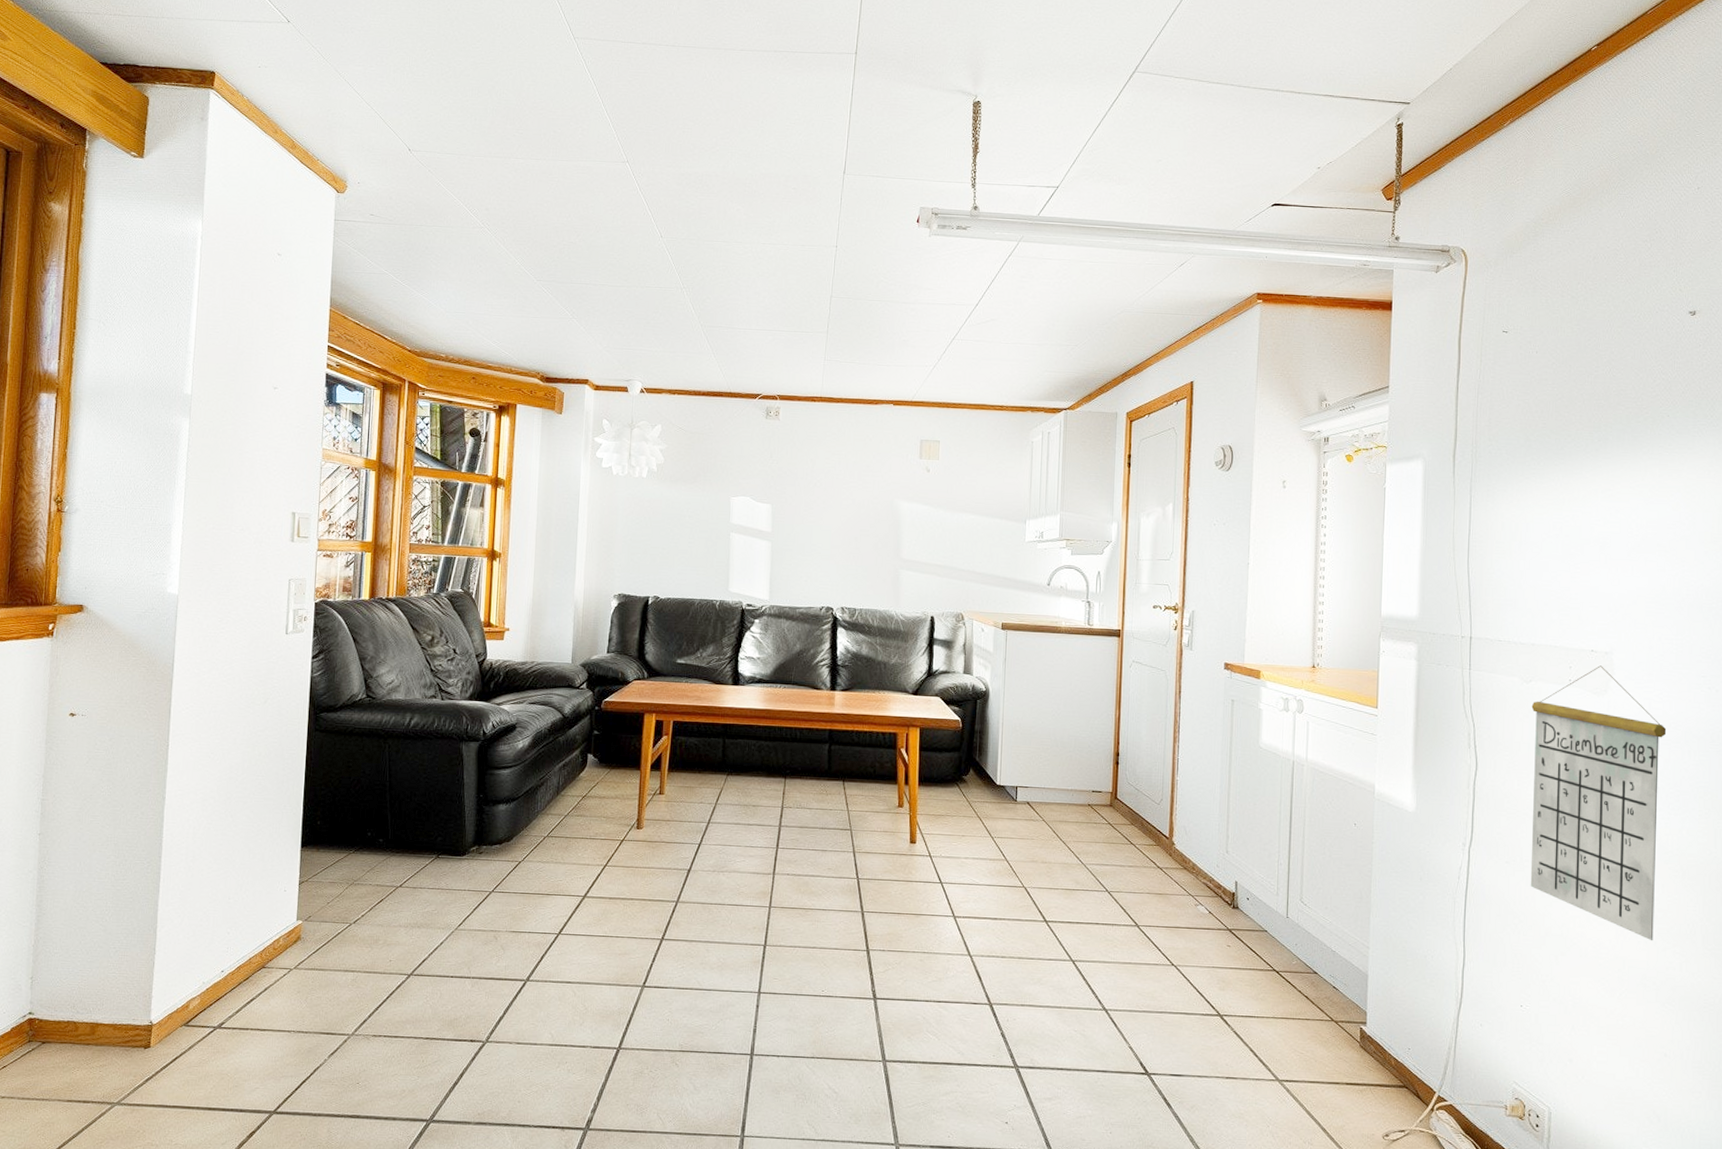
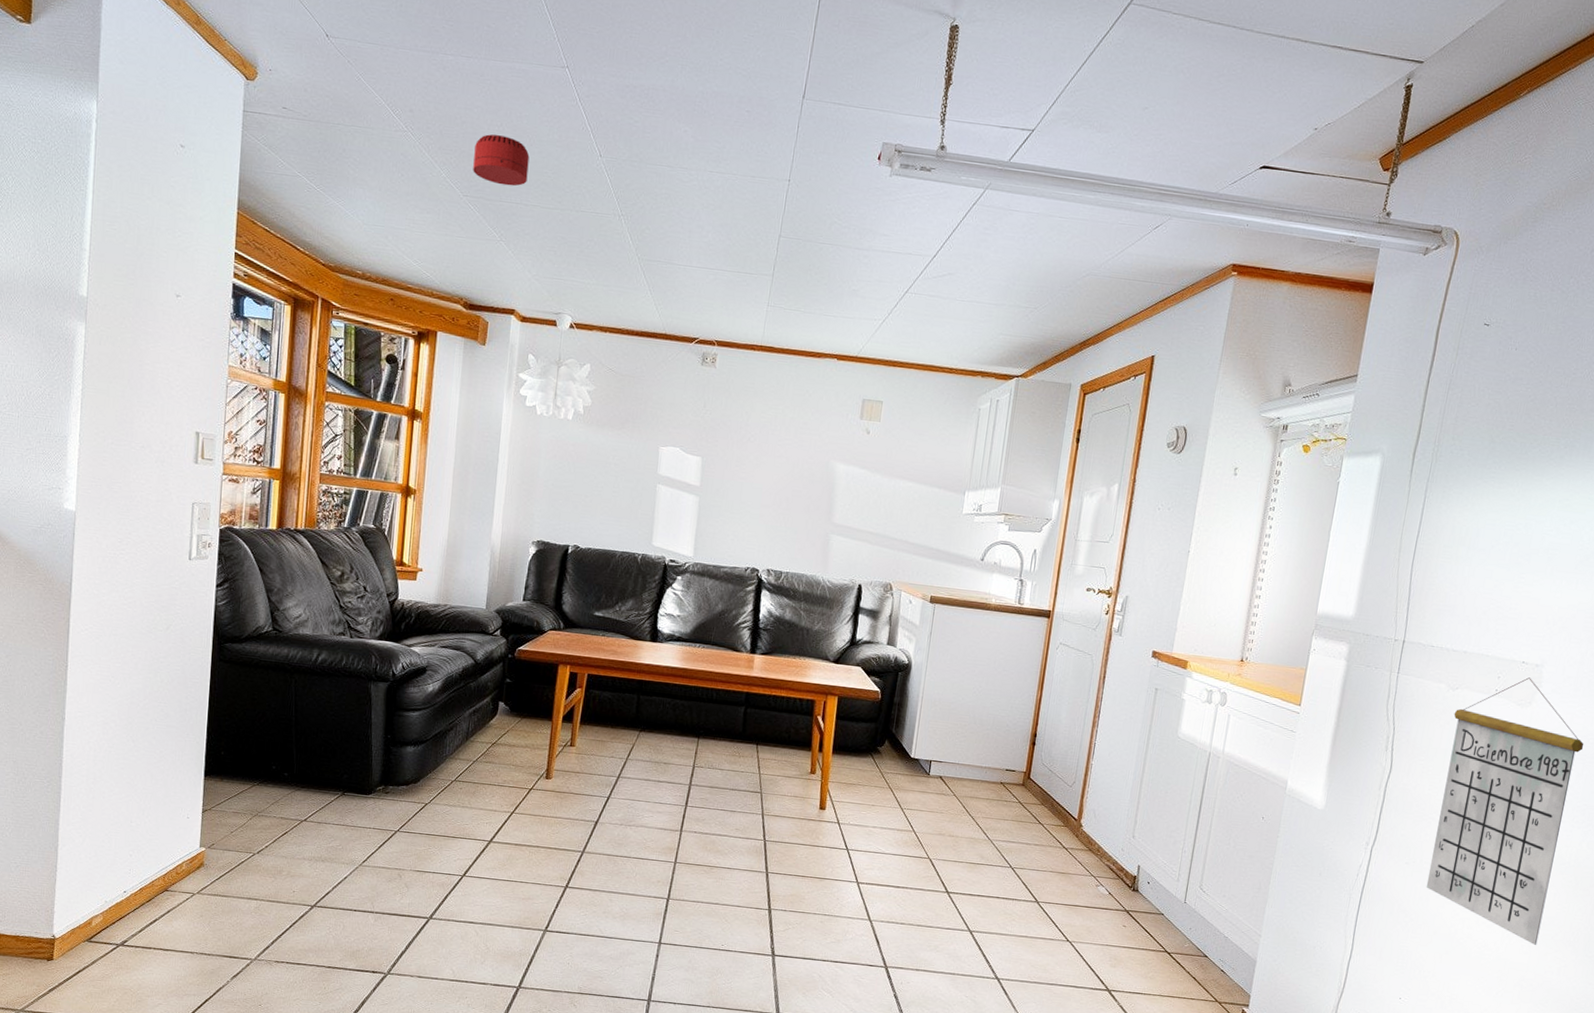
smoke detector: none [545,225,596,269] -> present [473,134,530,187]

